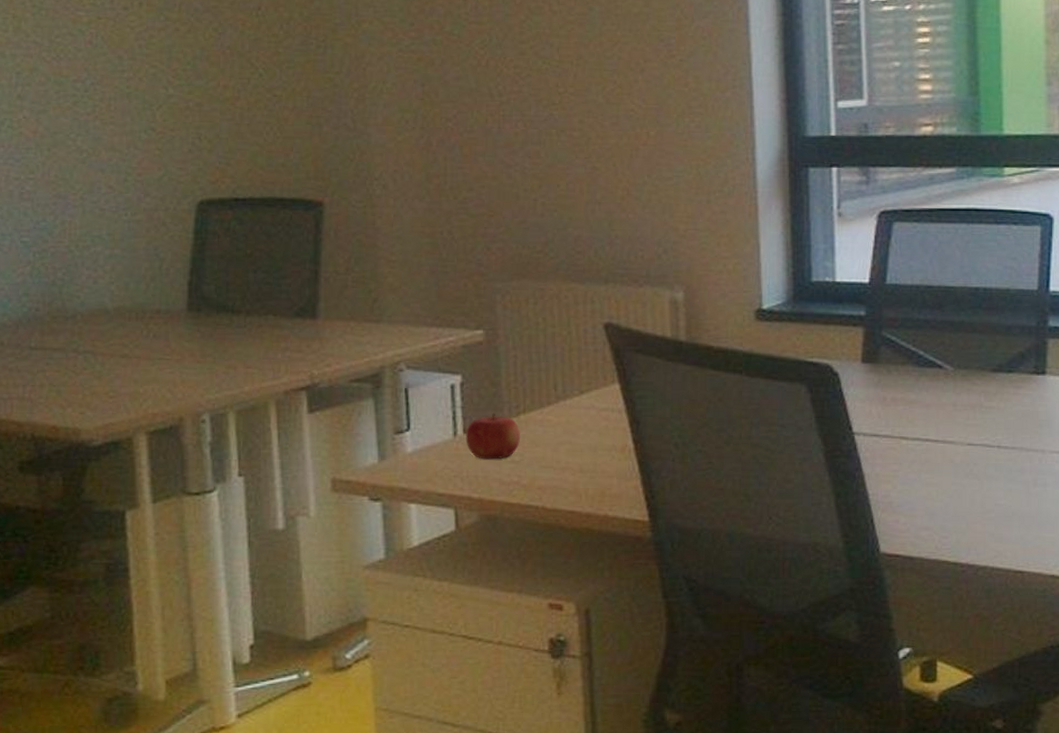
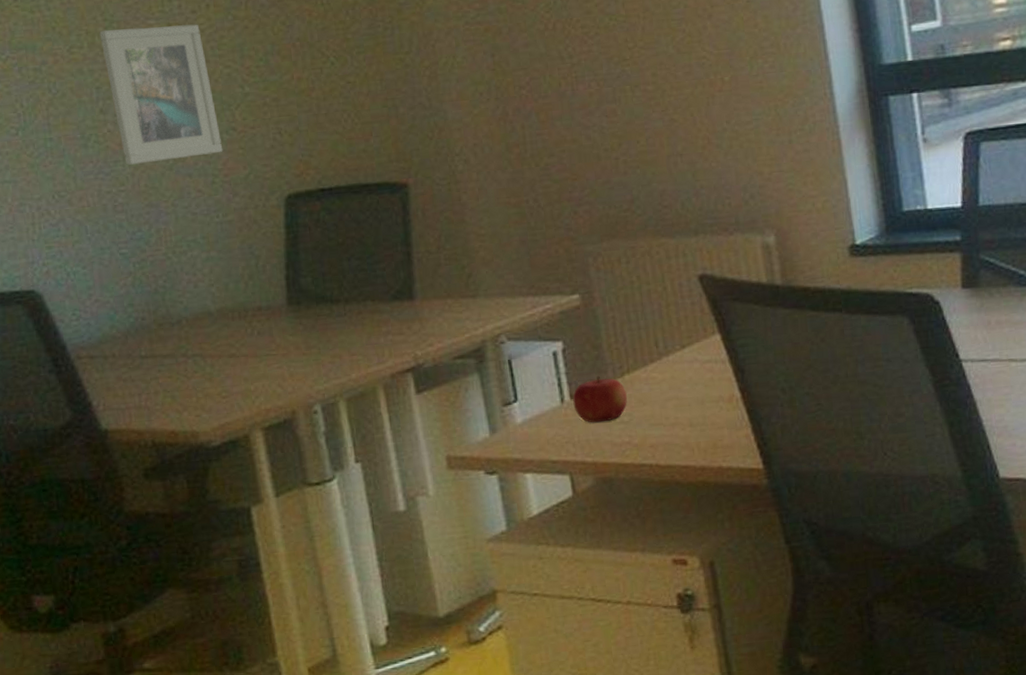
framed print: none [26,16,140,154] -> present [99,24,223,165]

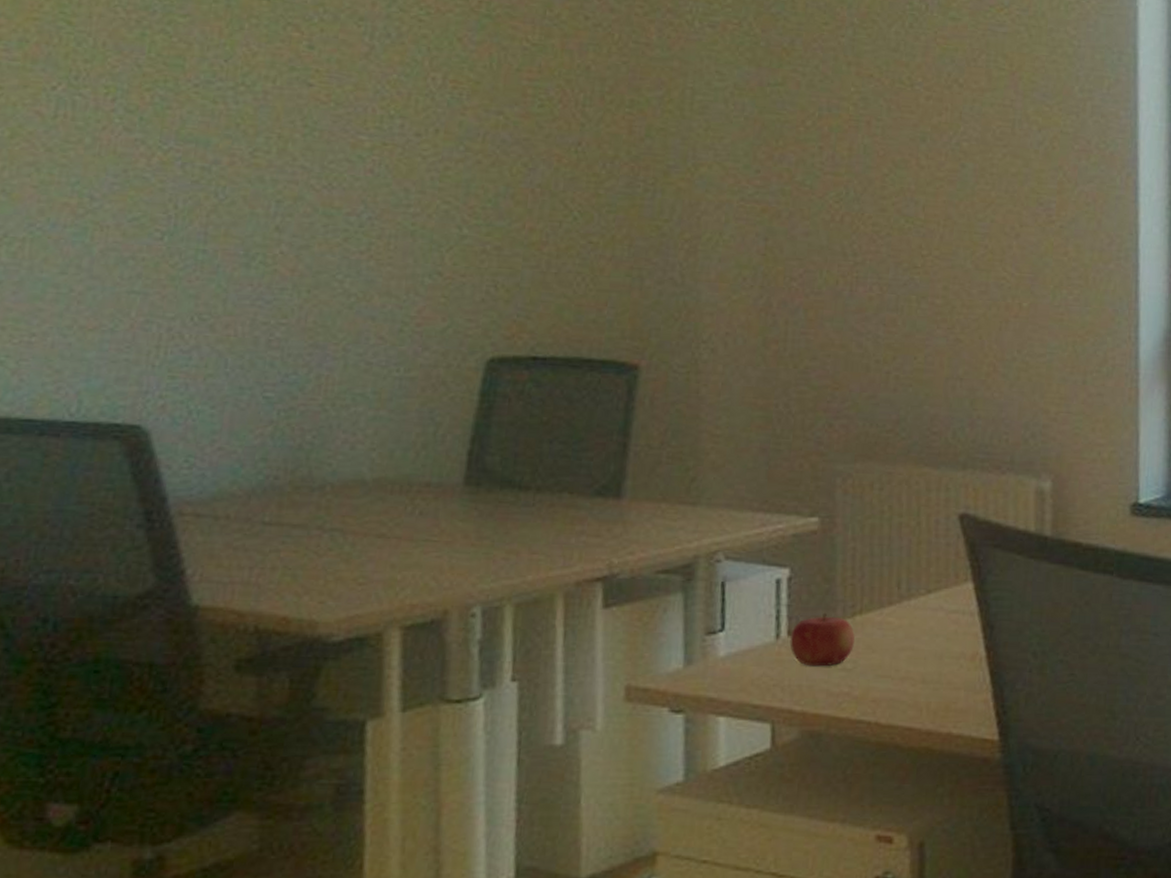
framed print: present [99,24,223,165] -> none [294,137,422,298]

